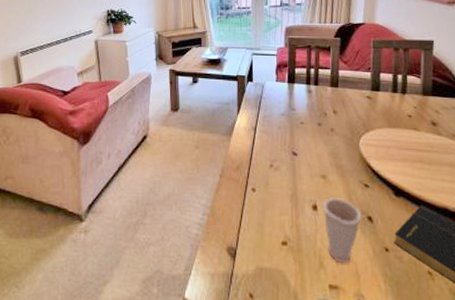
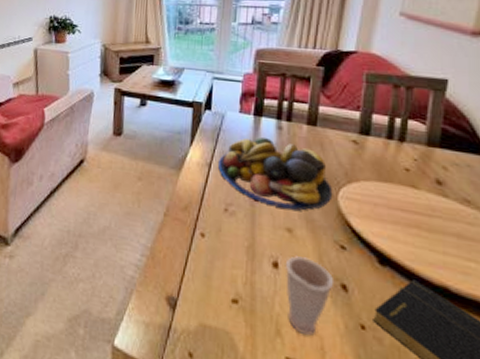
fruit bowl: none [262,101,355,160] -> present [218,137,333,211]

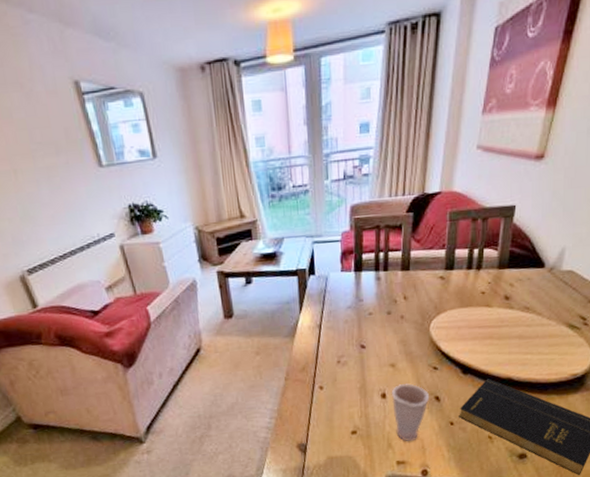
fruit bowl: present [218,137,333,211] -> none [328,290,426,350]

